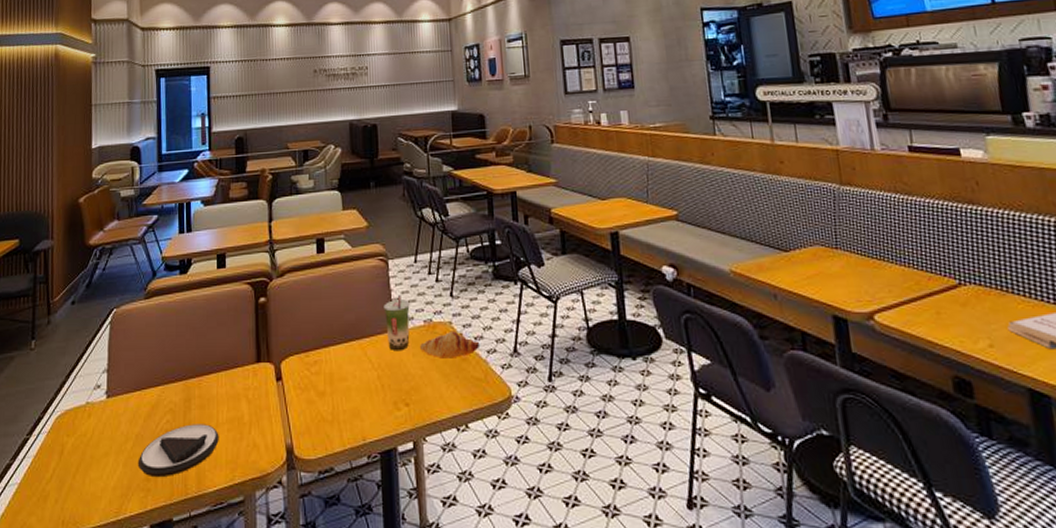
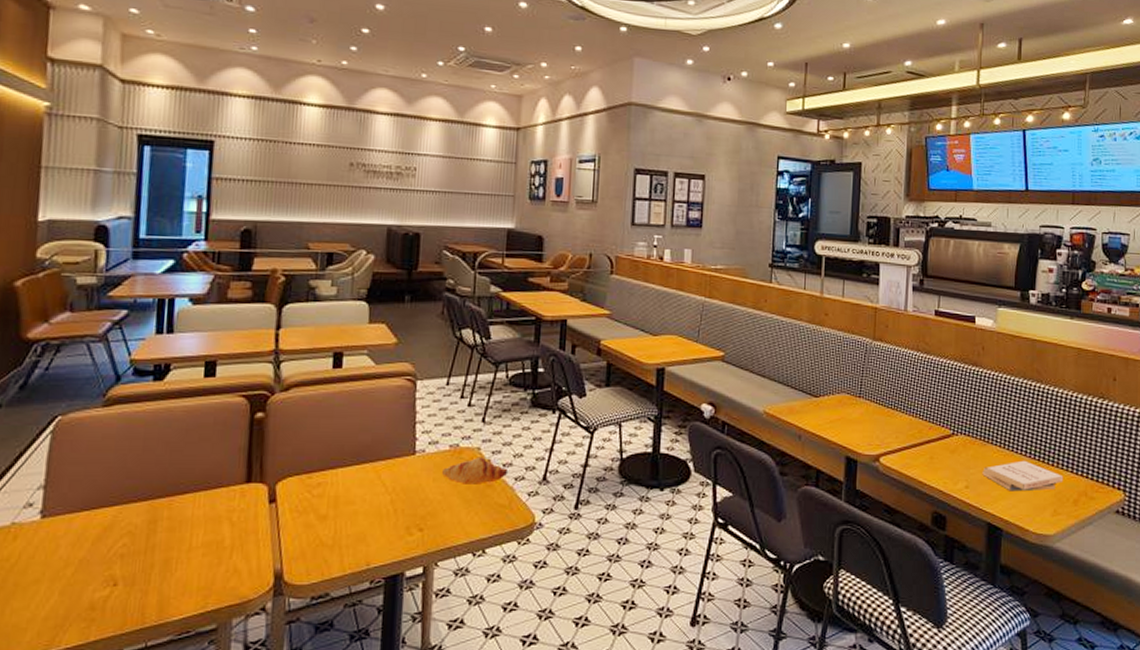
cake slice: present [137,424,219,478] -> none [79,548,191,606]
beverage cup: present [383,295,410,352] -> none [405,418,436,476]

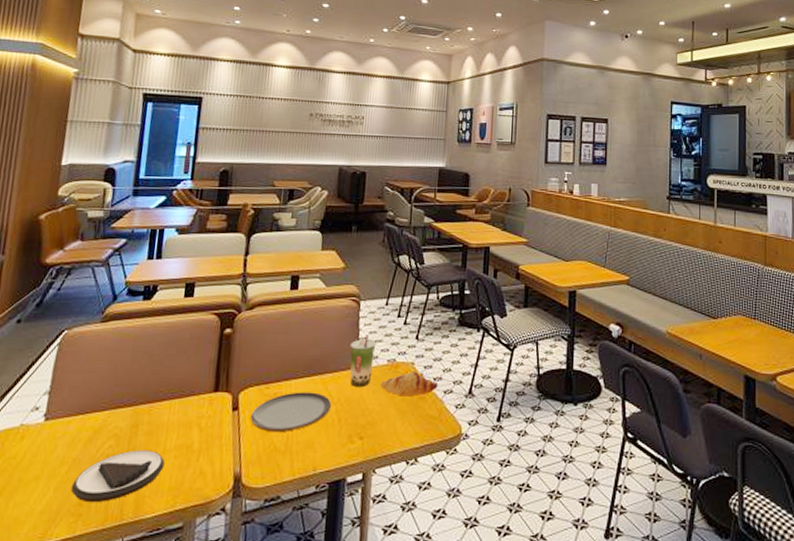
cake slice: none [79,548,191,606] -> present [71,450,165,503]
plate: none [291,481,385,524] -> present [251,392,331,432]
beverage cup: none [405,418,436,476] -> present [350,335,376,388]

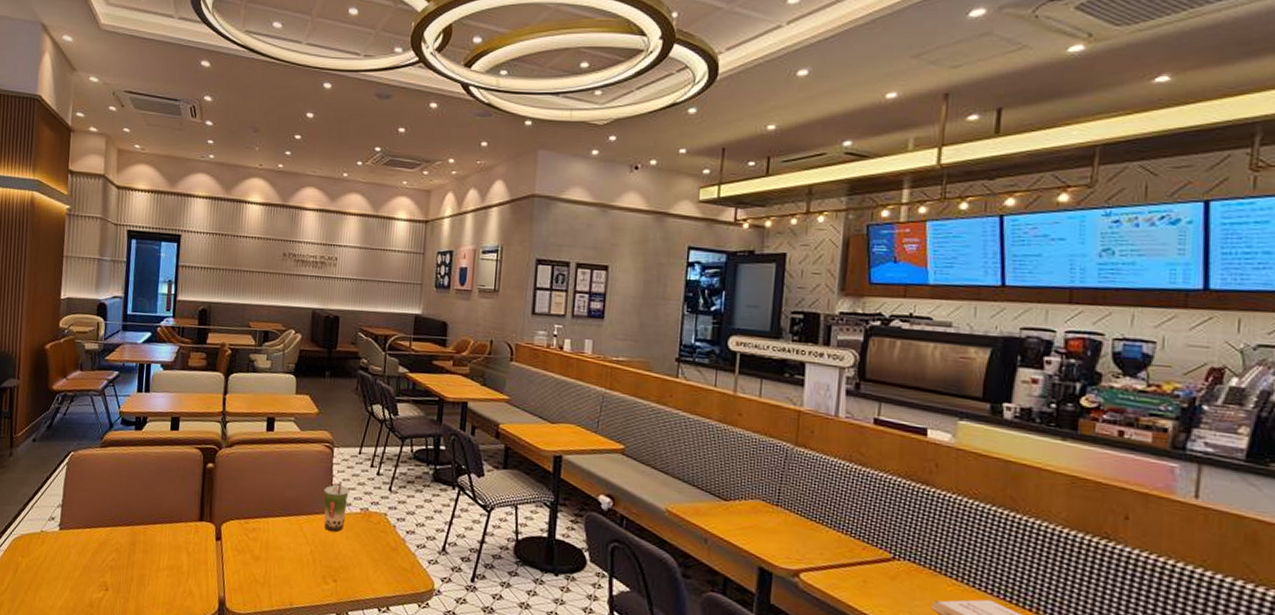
cake slice: present [71,450,165,503] -> none [83,565,159,607]
plate: present [251,392,331,432] -> none [232,529,306,566]
croissant: present [381,371,439,397] -> none [354,521,411,547]

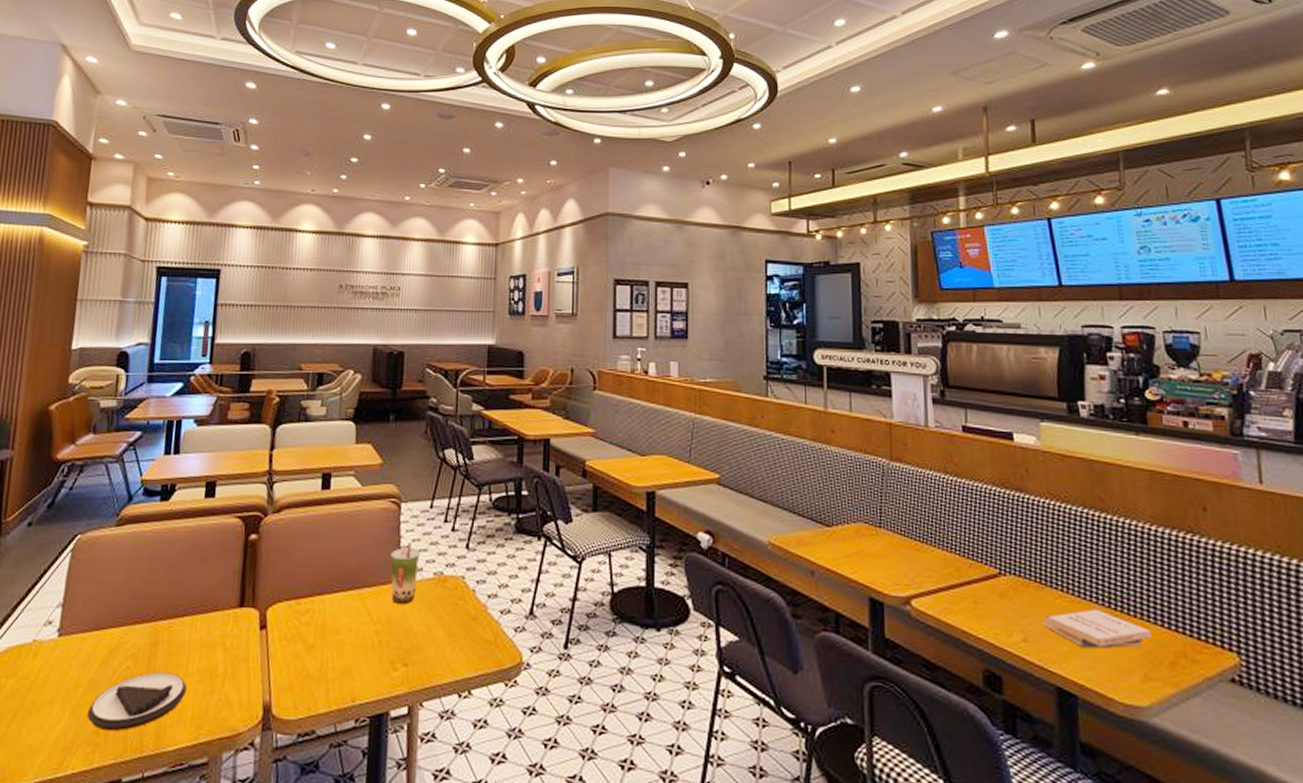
cake slice: none [83,565,159,607] -> present [87,672,187,732]

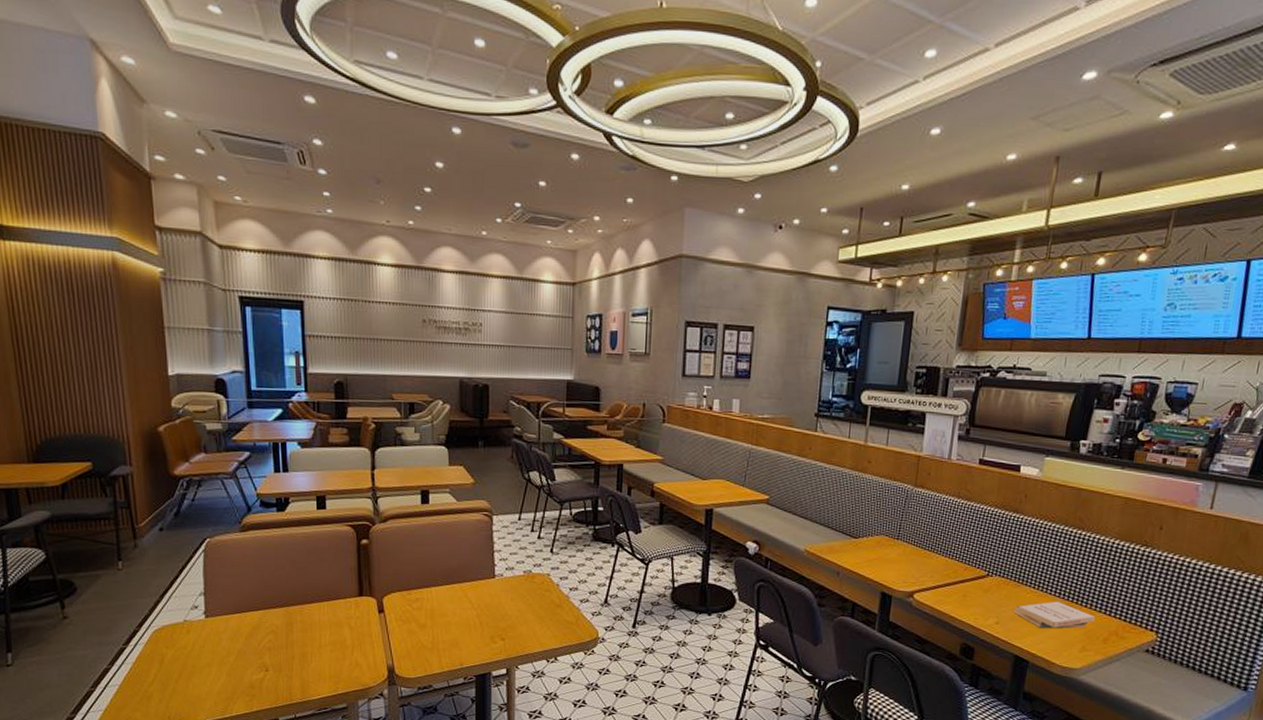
cake slice: present [87,672,187,732] -> none [241,644,322,686]
beverage cup: present [390,543,420,605] -> none [486,548,511,596]

